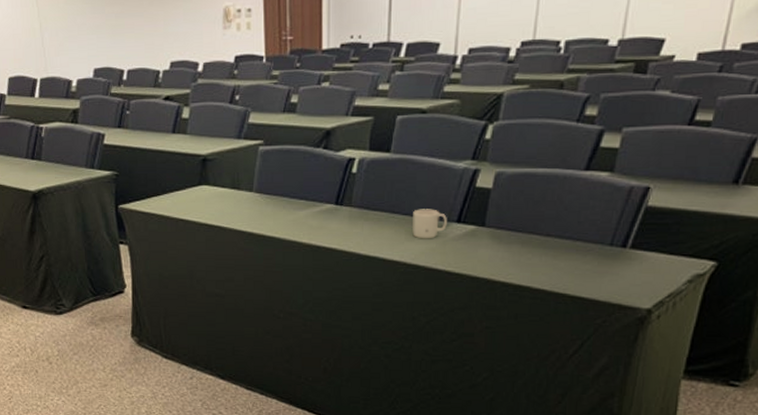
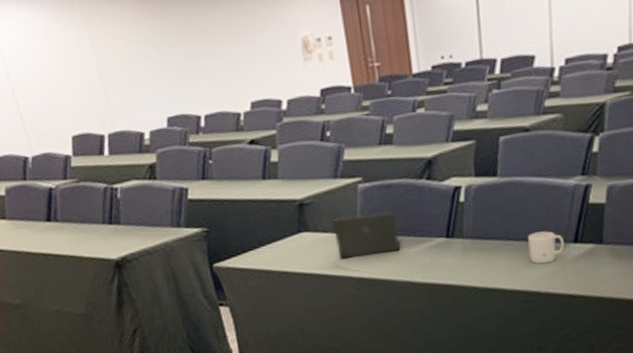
laptop: none [231,175,292,213] -> present [332,212,401,259]

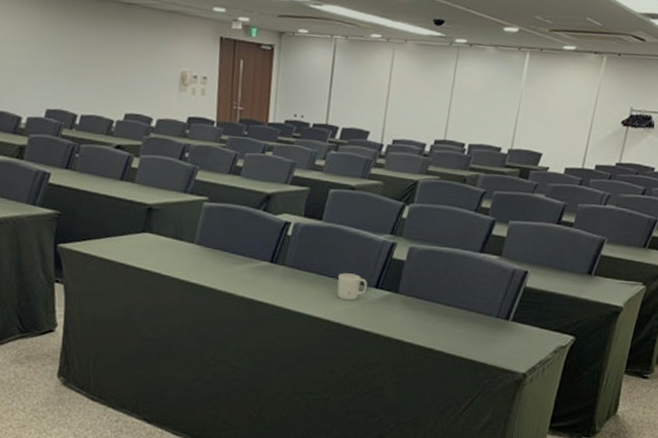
laptop: present [332,212,401,259] -> none [173,226,231,267]

